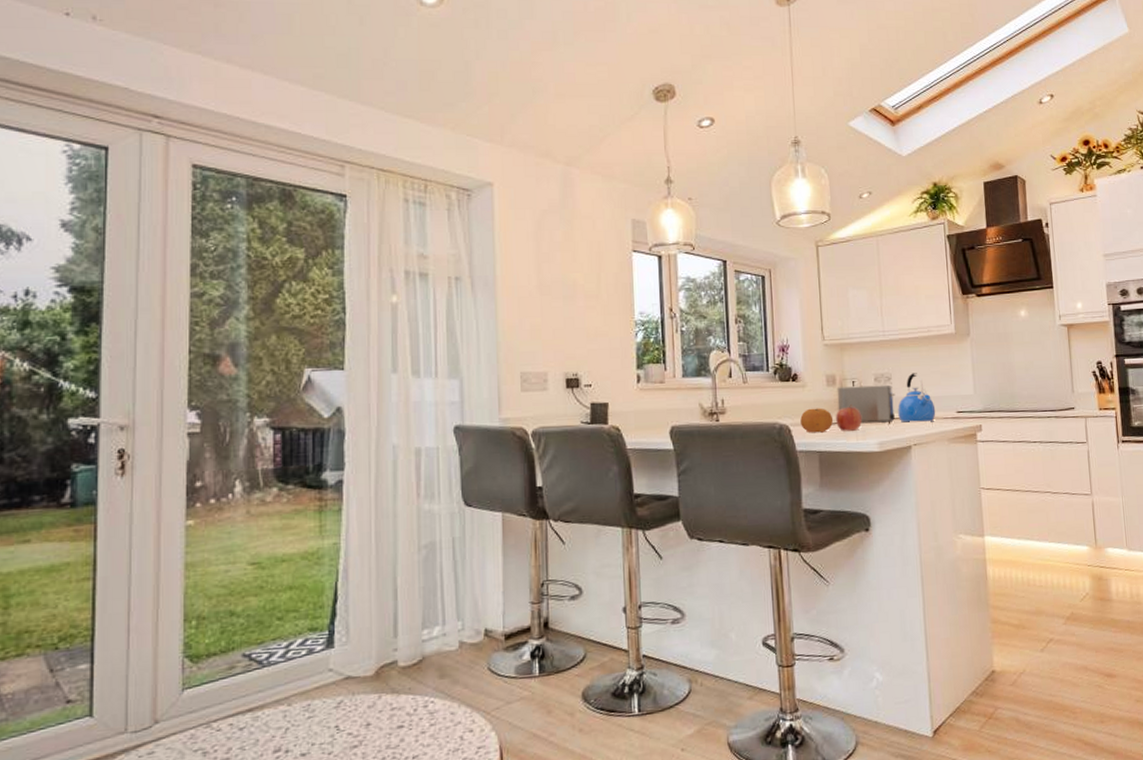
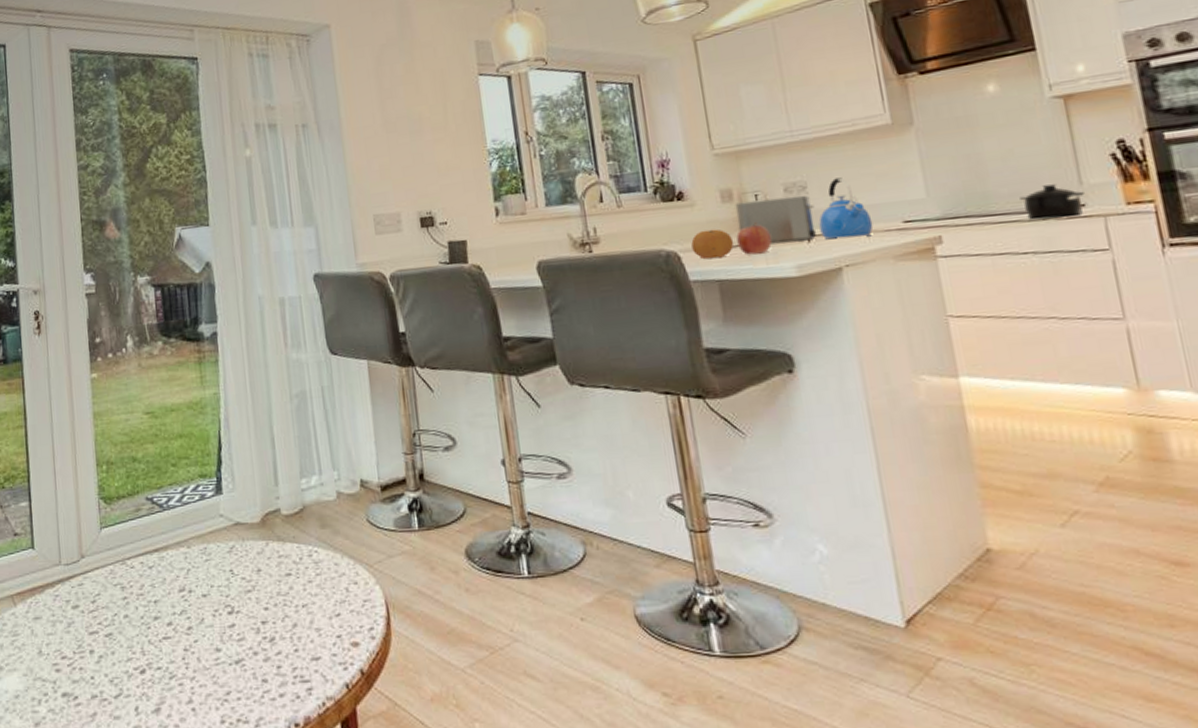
saucepan: none [1034,391,1075,417] -> present [1019,184,1085,219]

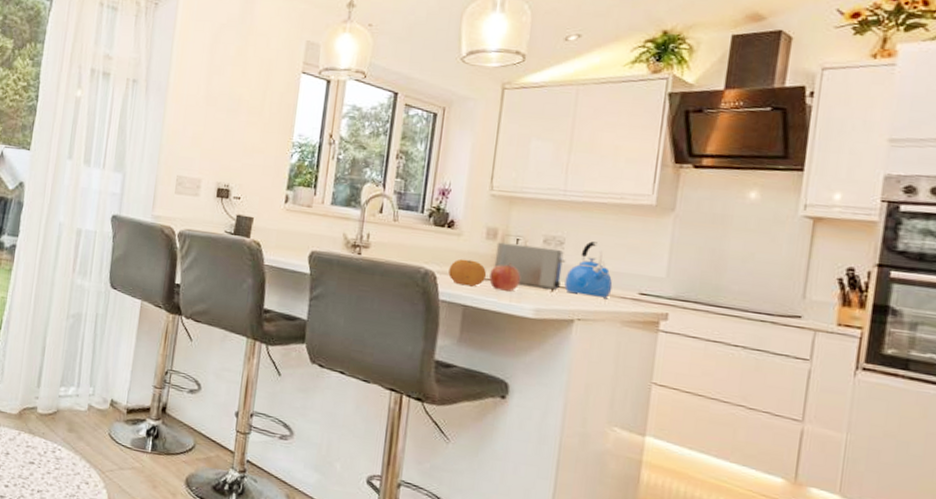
saucepan: present [1019,184,1085,219] -> none [746,291,804,324]

